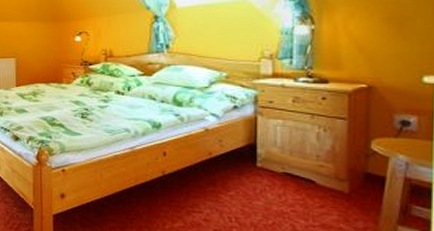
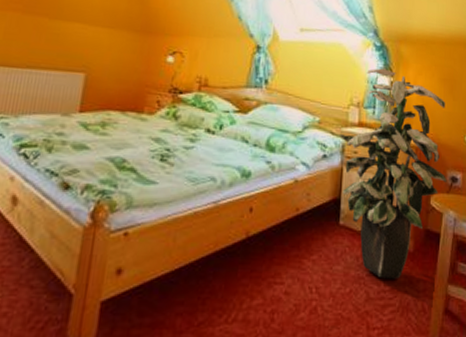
indoor plant: none [250,17,395,216] -> present [339,68,447,279]

